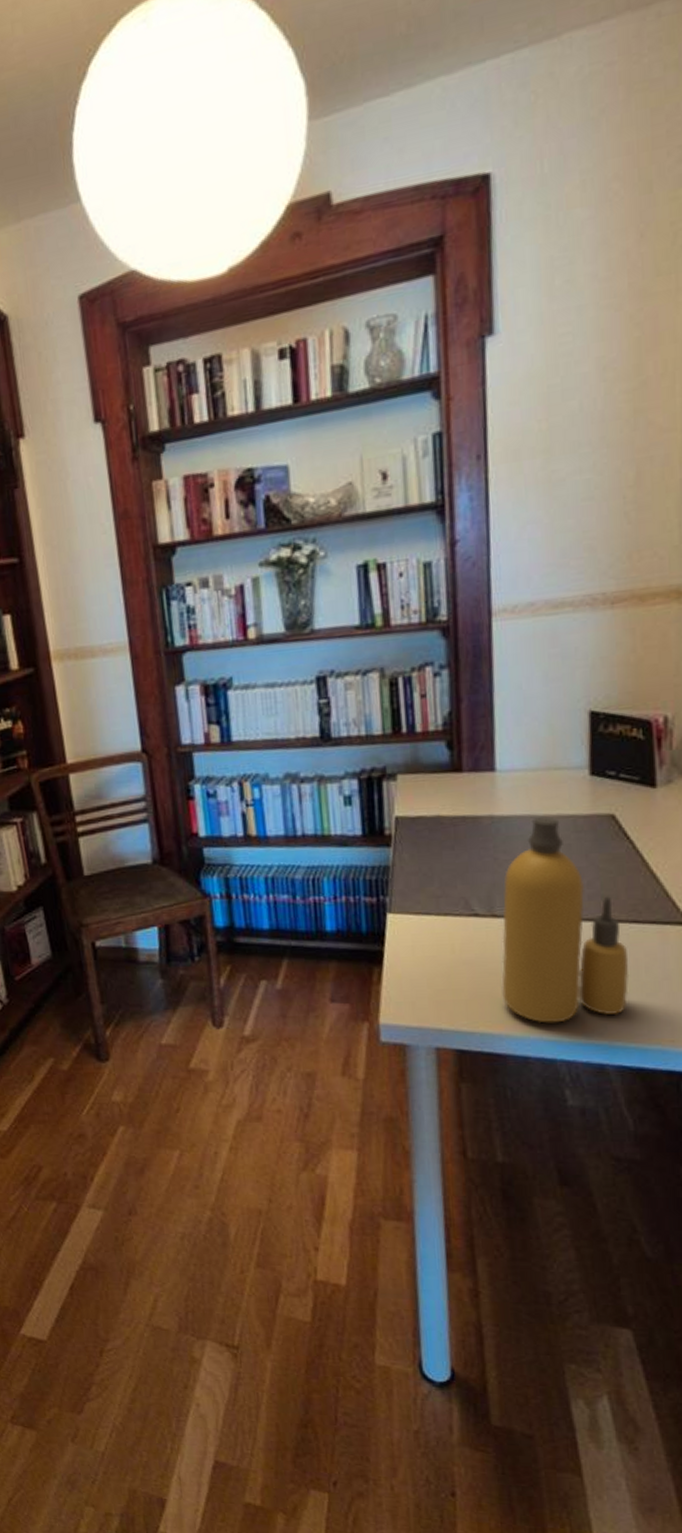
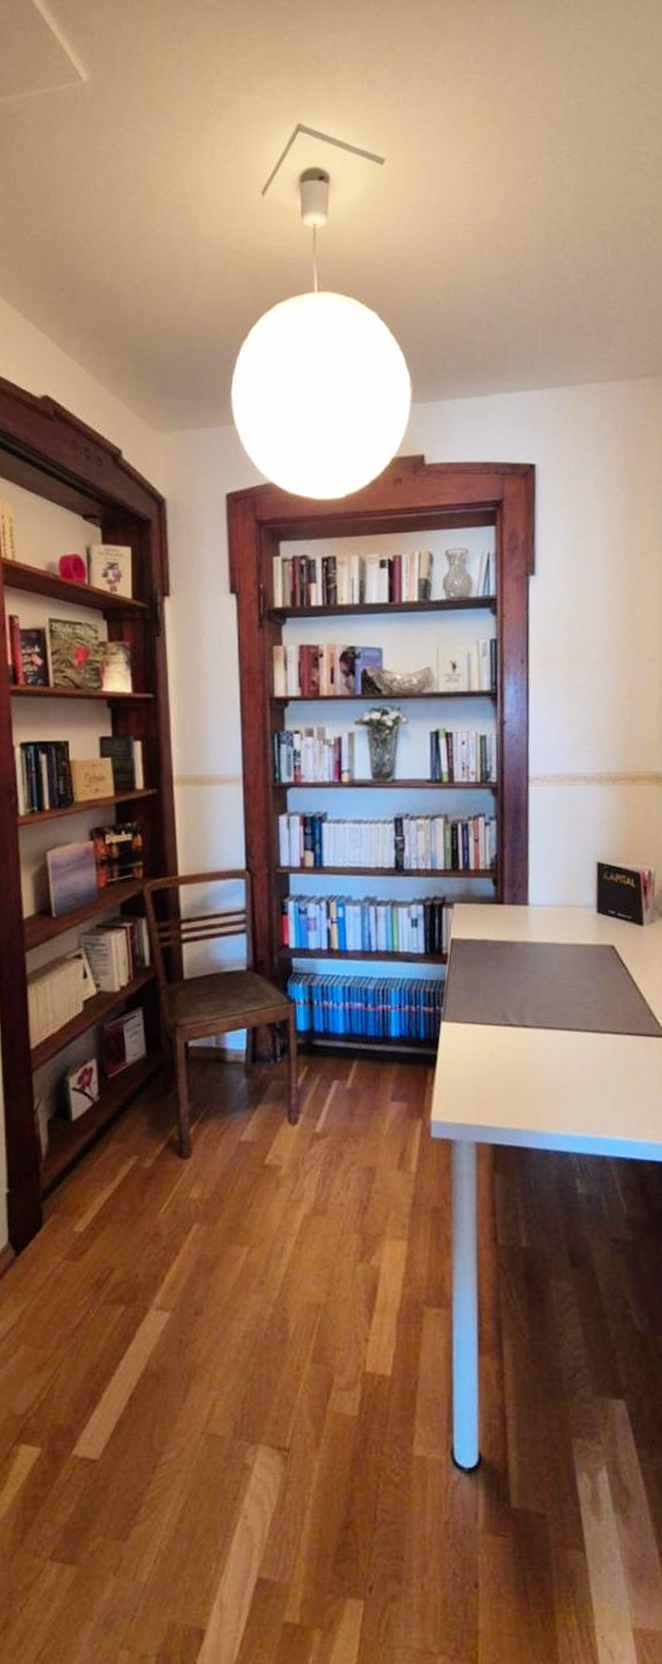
bottle: present [501,816,630,1024] -> none [529,944,624,1120]

